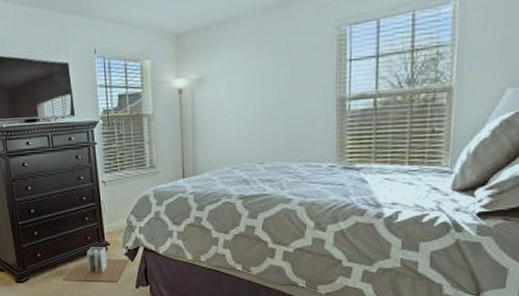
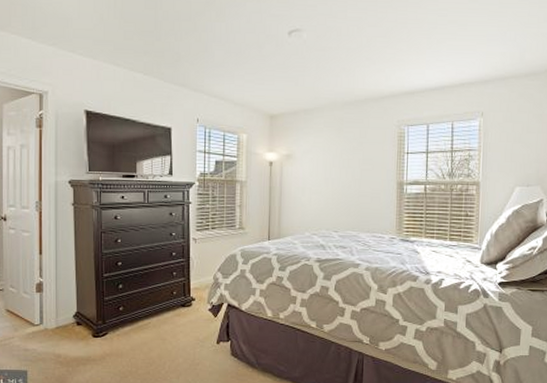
laundry hamper: present [62,247,130,282] -> none [143,302,214,338]

